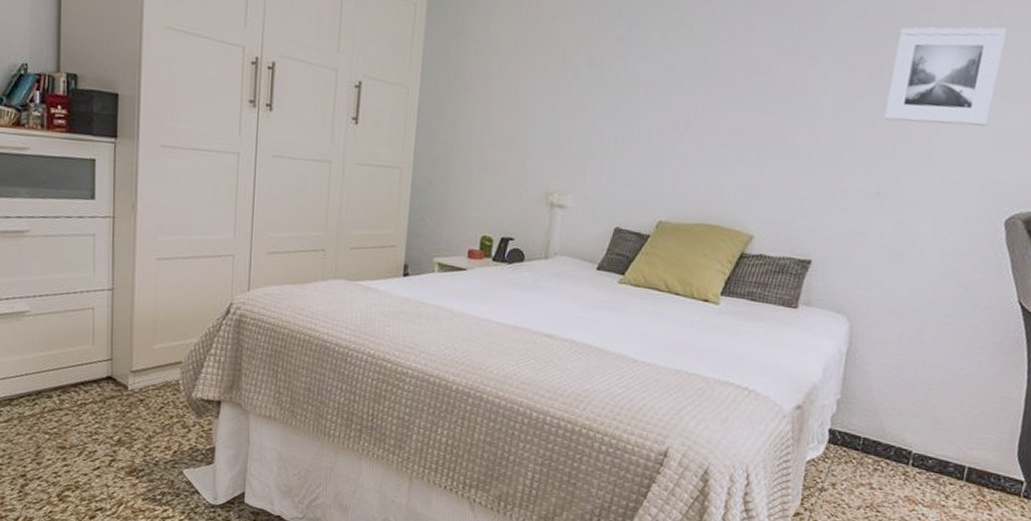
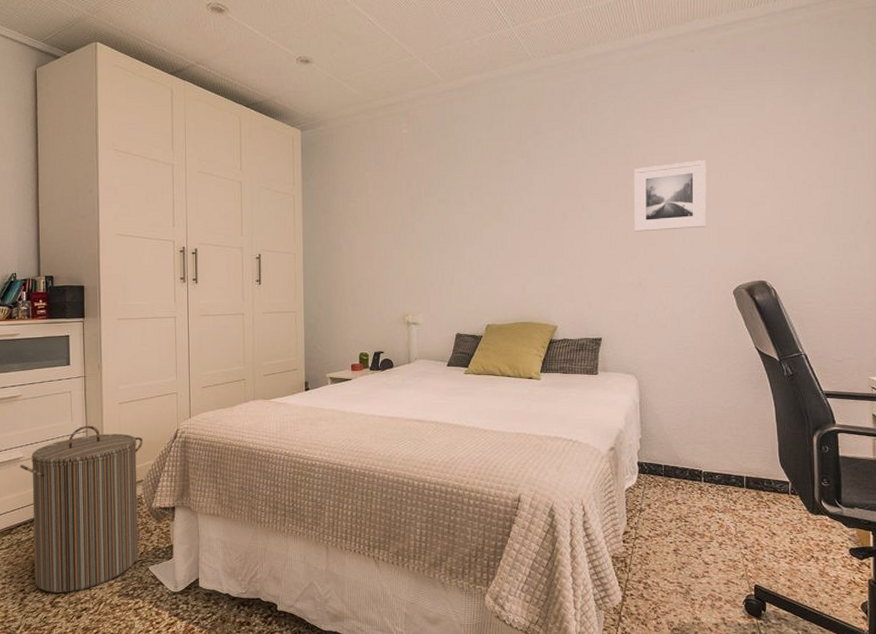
laundry hamper: none [25,281,185,487] -> present [20,425,143,594]

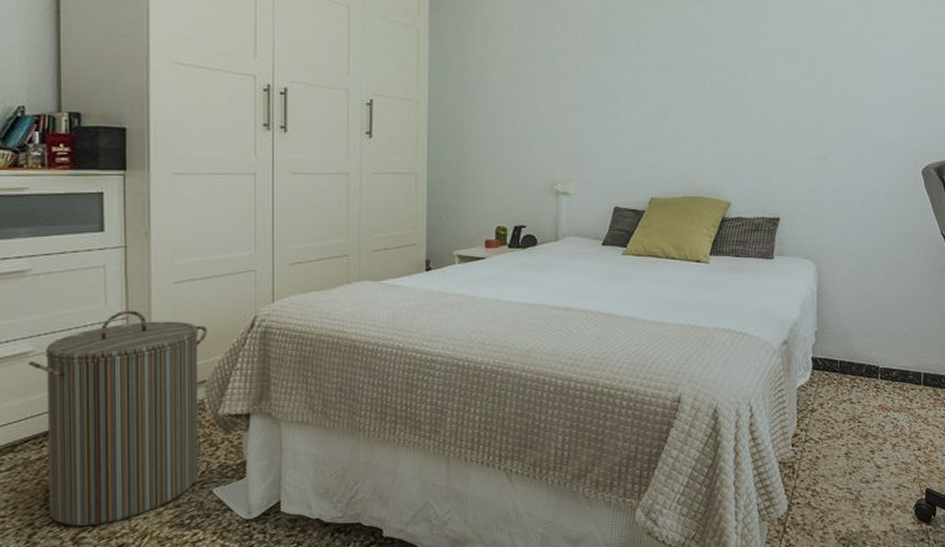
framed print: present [634,160,707,232] -> none [821,22,902,99]

